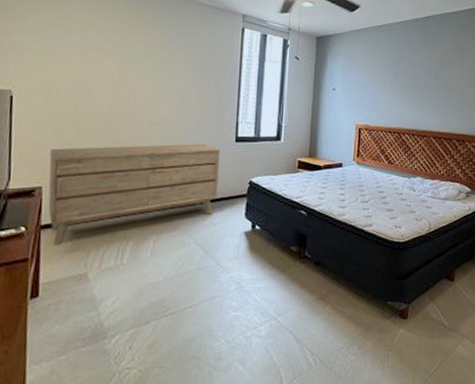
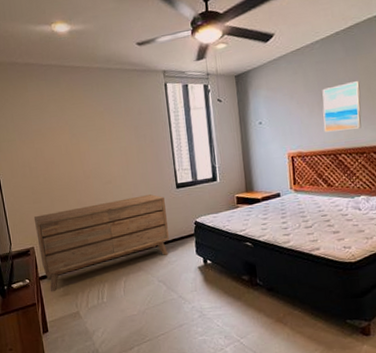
wall art: none [392,67,430,112] -> present [322,81,362,133]

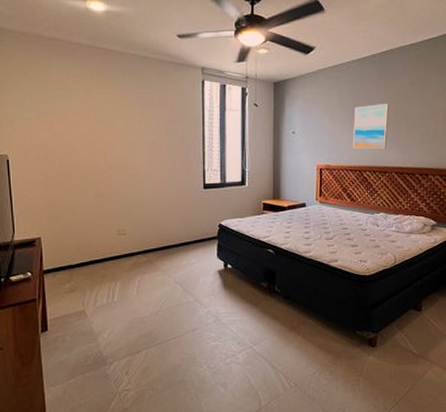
dresser: present [33,194,169,292] -> none [44,192,191,288]

